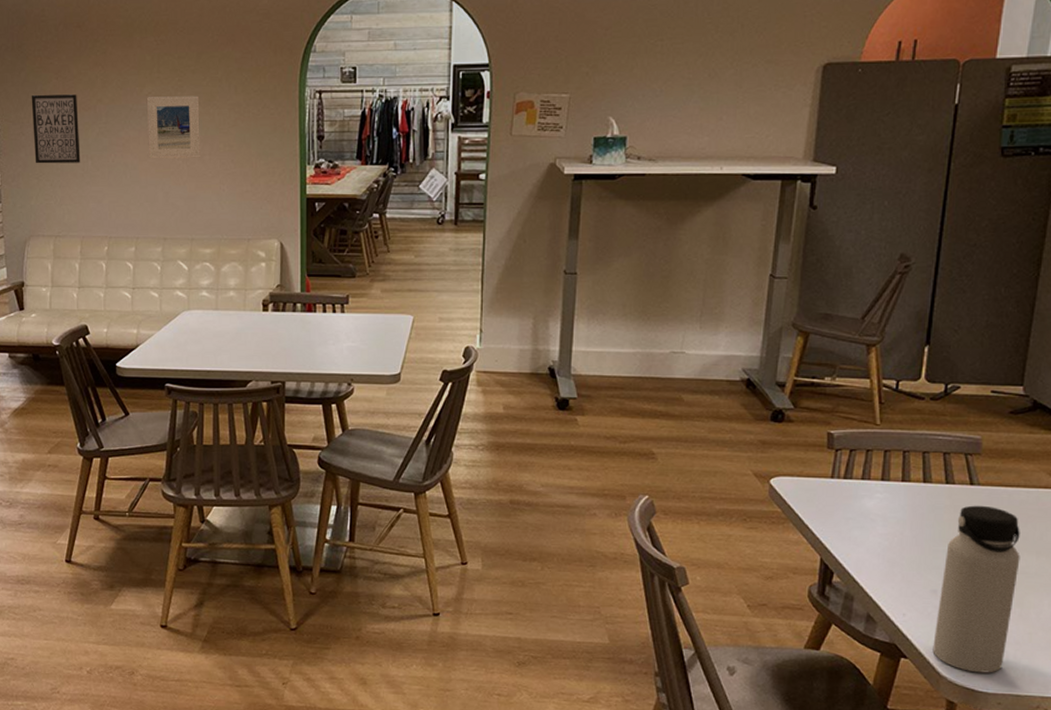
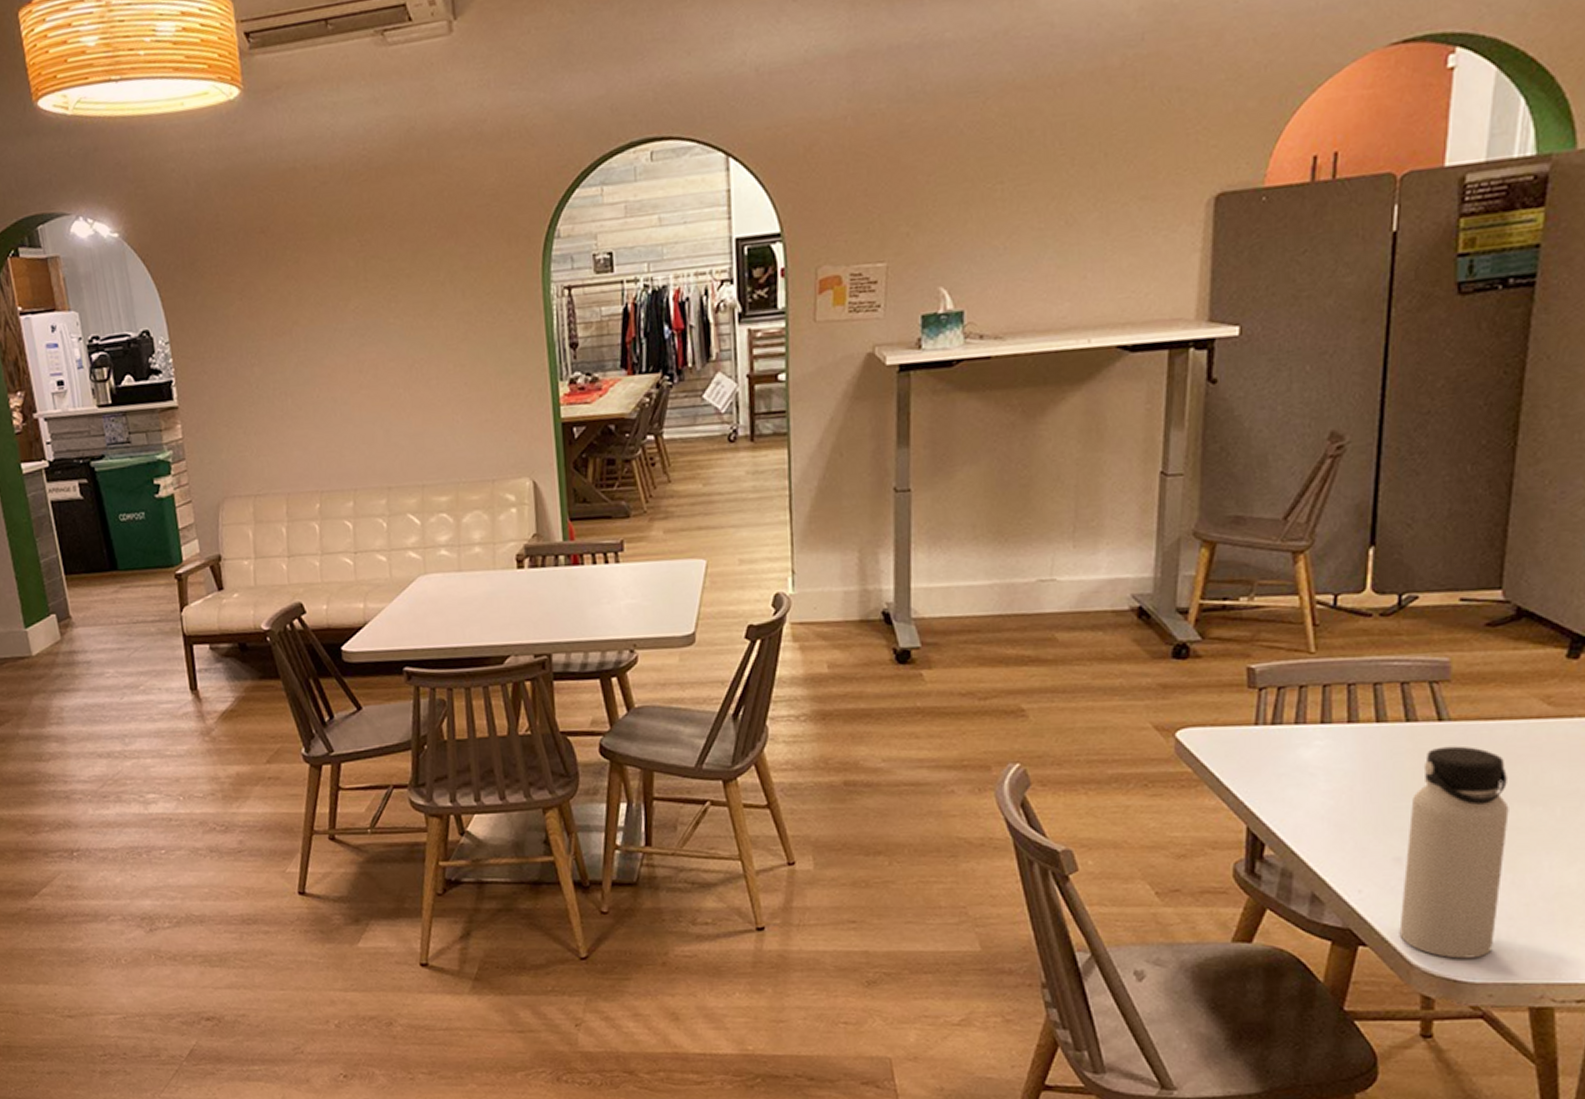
wall art: present [31,94,81,164] -> none [211,317,278,408]
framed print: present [147,95,200,159] -> none [354,305,426,390]

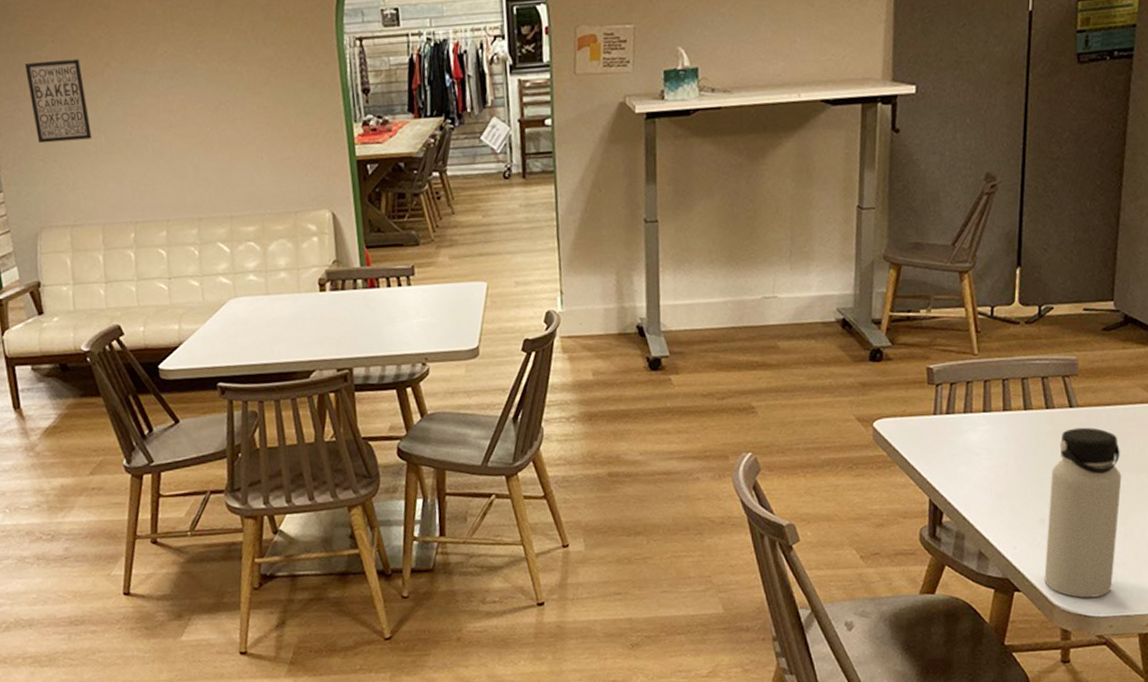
wall art: none [211,317,278,408] -> present [24,59,92,144]

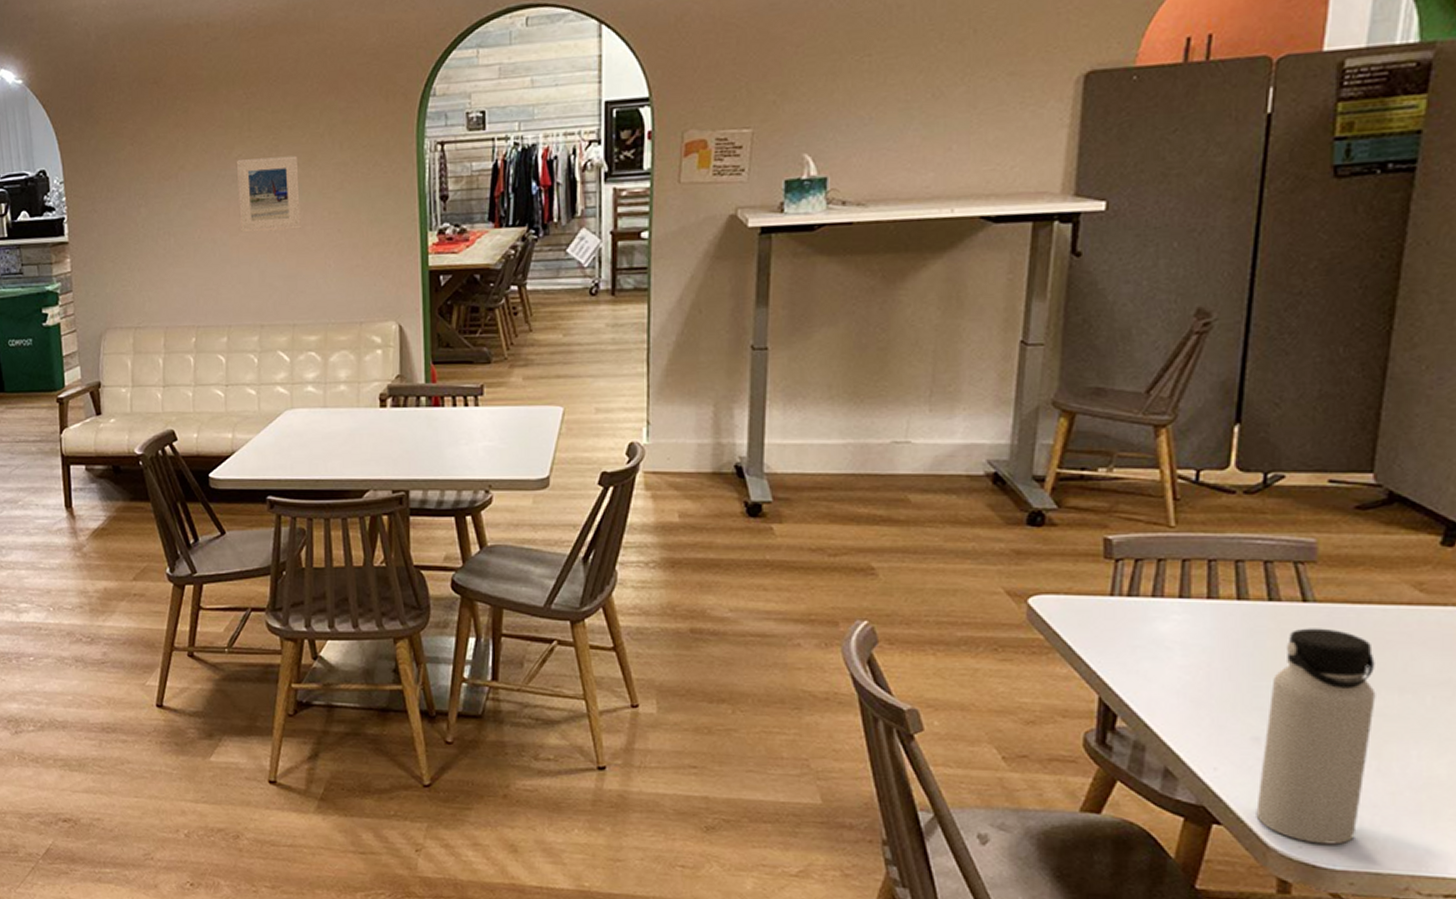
wall art: present [24,59,92,144] -> none [103,162,162,245]
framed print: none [163,52,231,129] -> present [237,155,301,233]

